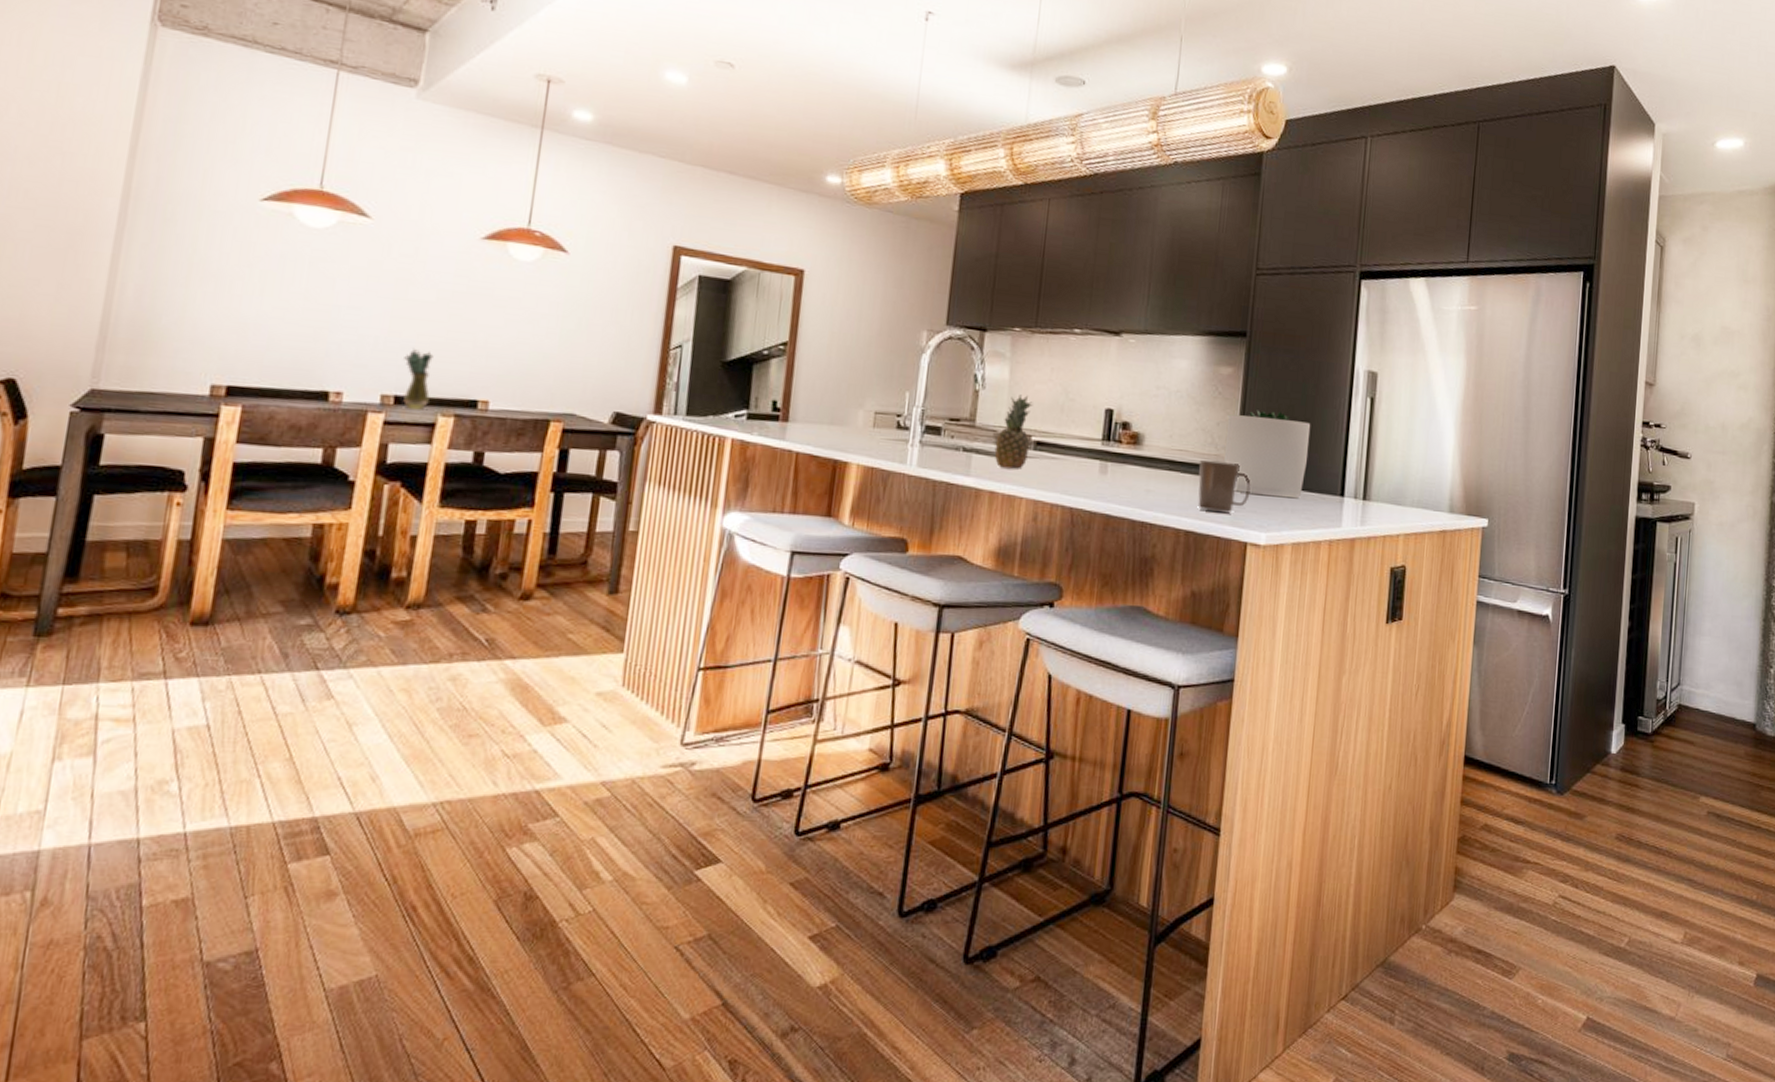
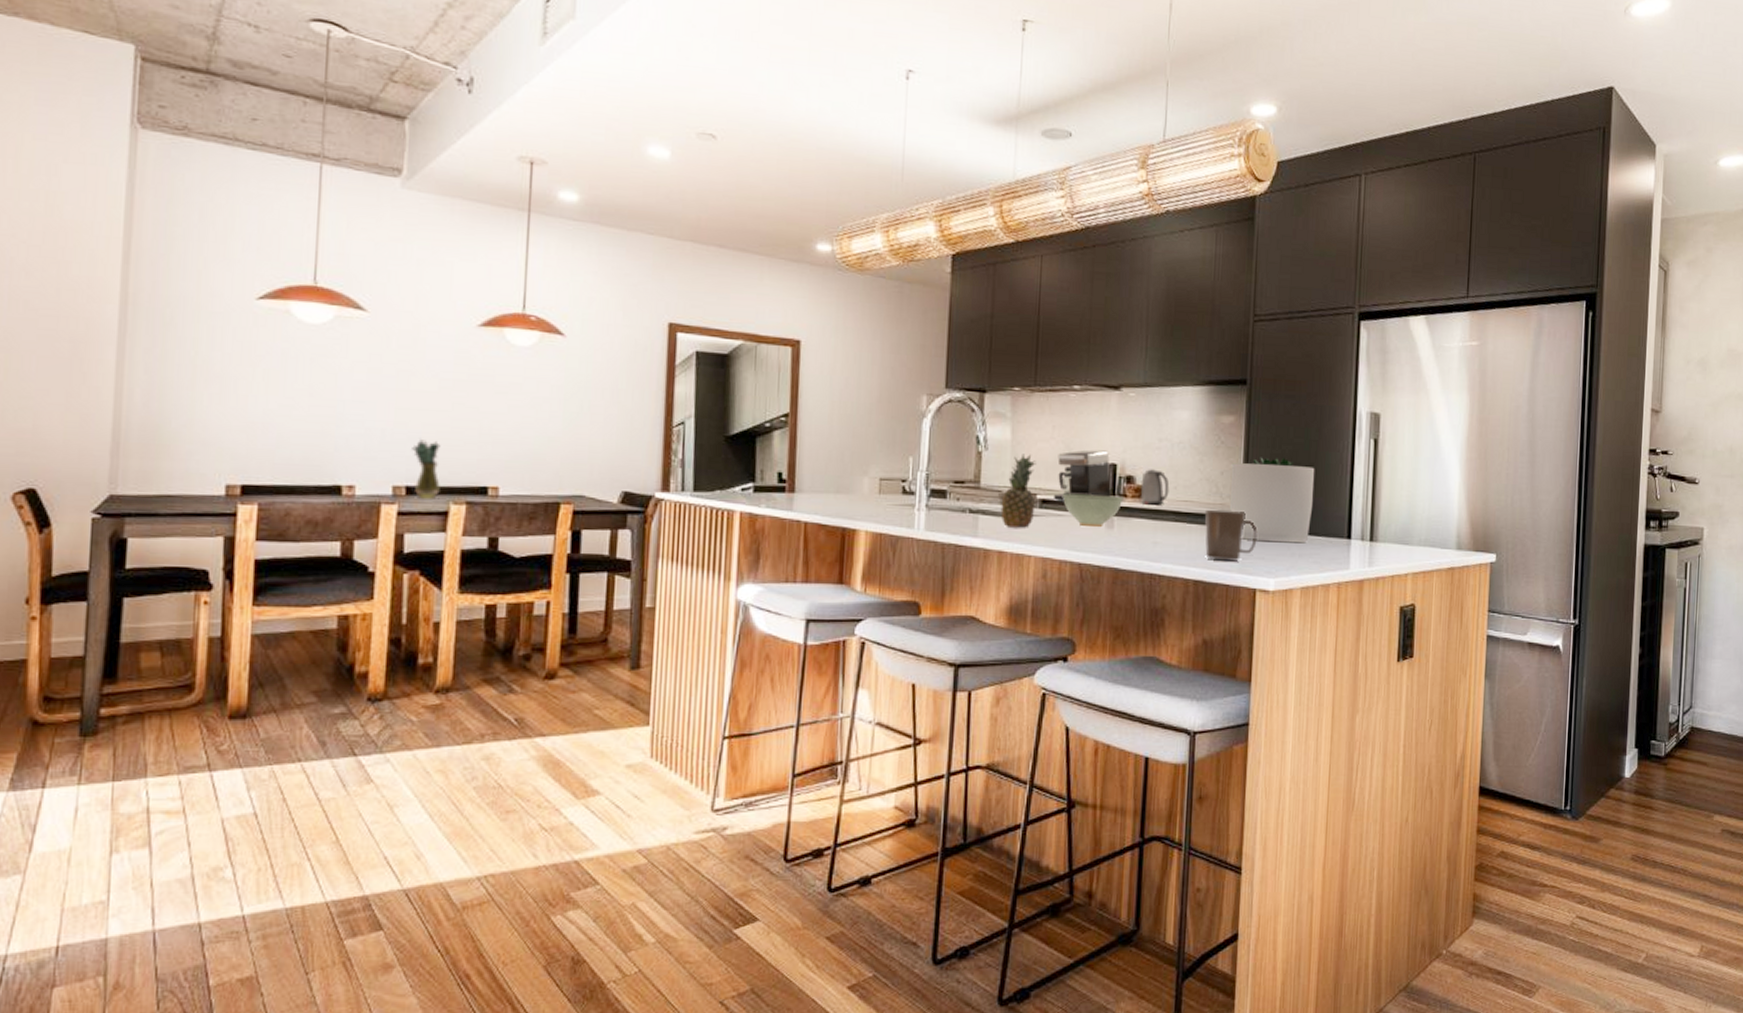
coffee maker: none [1047,393,1107,444] -> present [1053,449,1111,501]
bowl: none [1057,436,1119,473] -> present [1062,493,1124,528]
kettle: none [1135,416,1165,453] -> present [1140,469,1170,505]

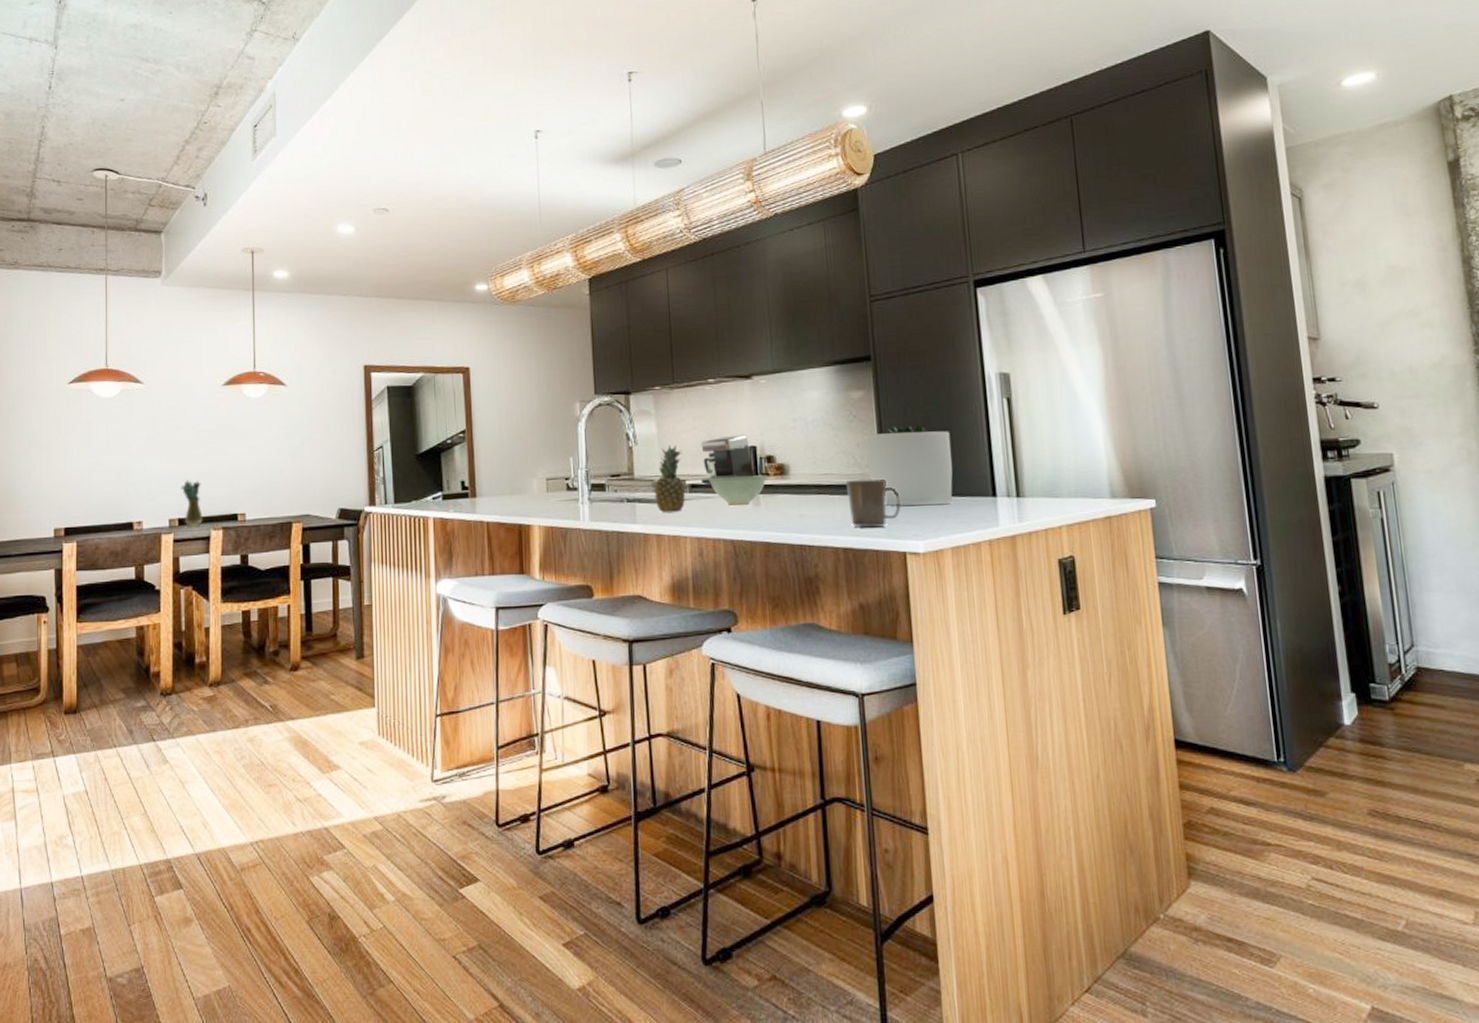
kettle: present [1140,469,1170,505] -> none [781,447,809,481]

